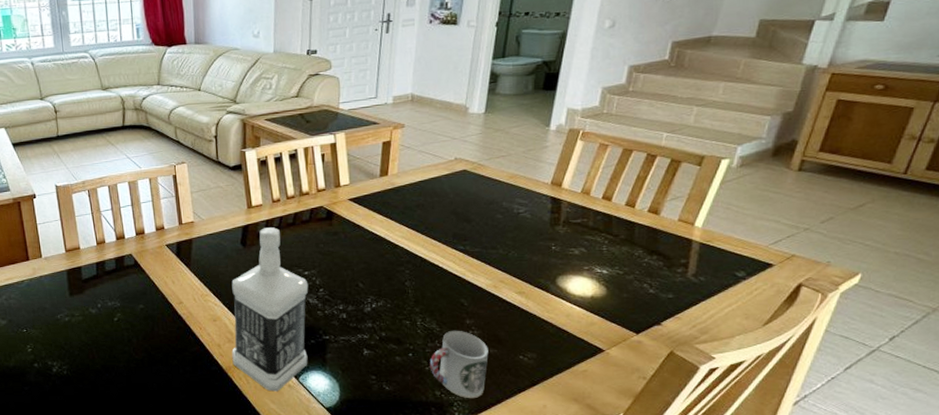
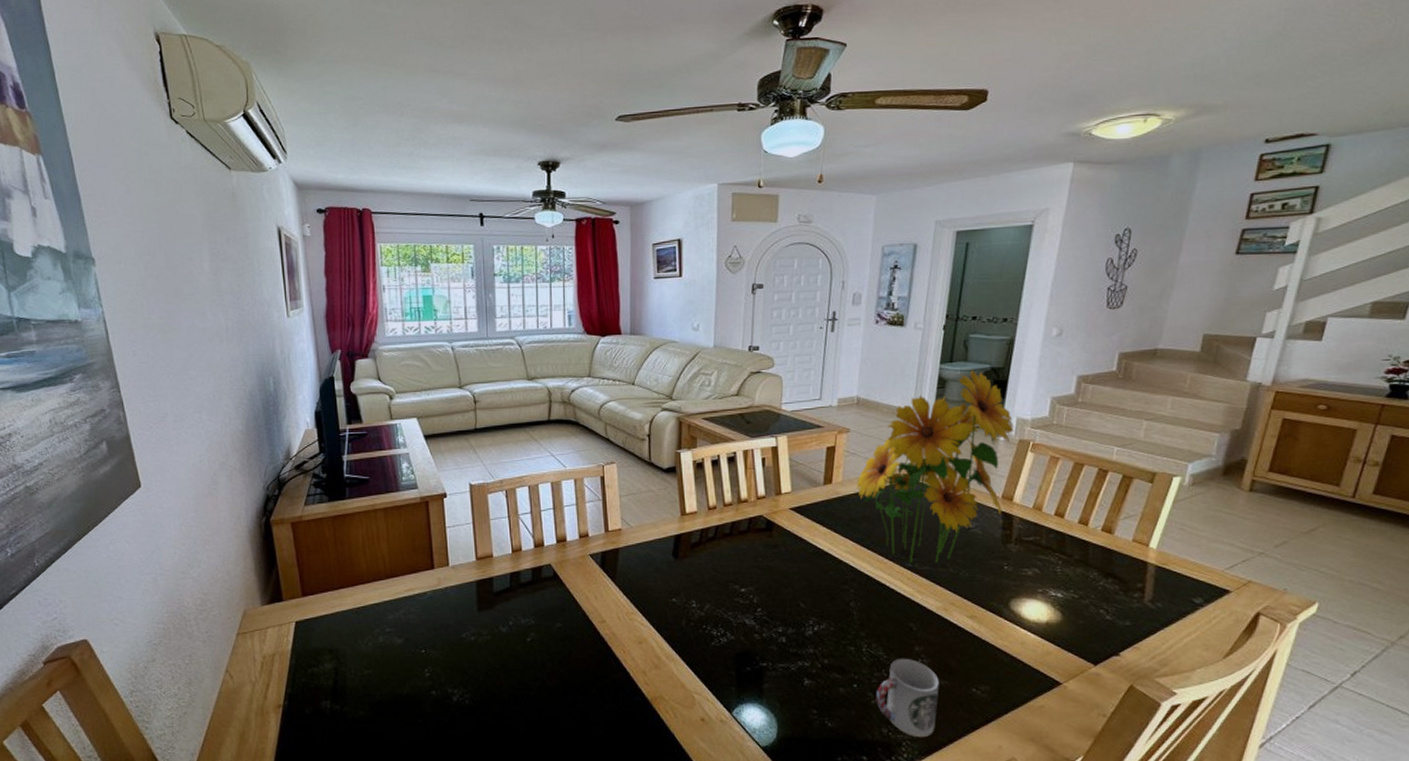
bottle: present [231,227,309,392] -> none [658,538,745,727]
flower bouquet: none [410,63,565,246] -> present [856,369,1015,563]

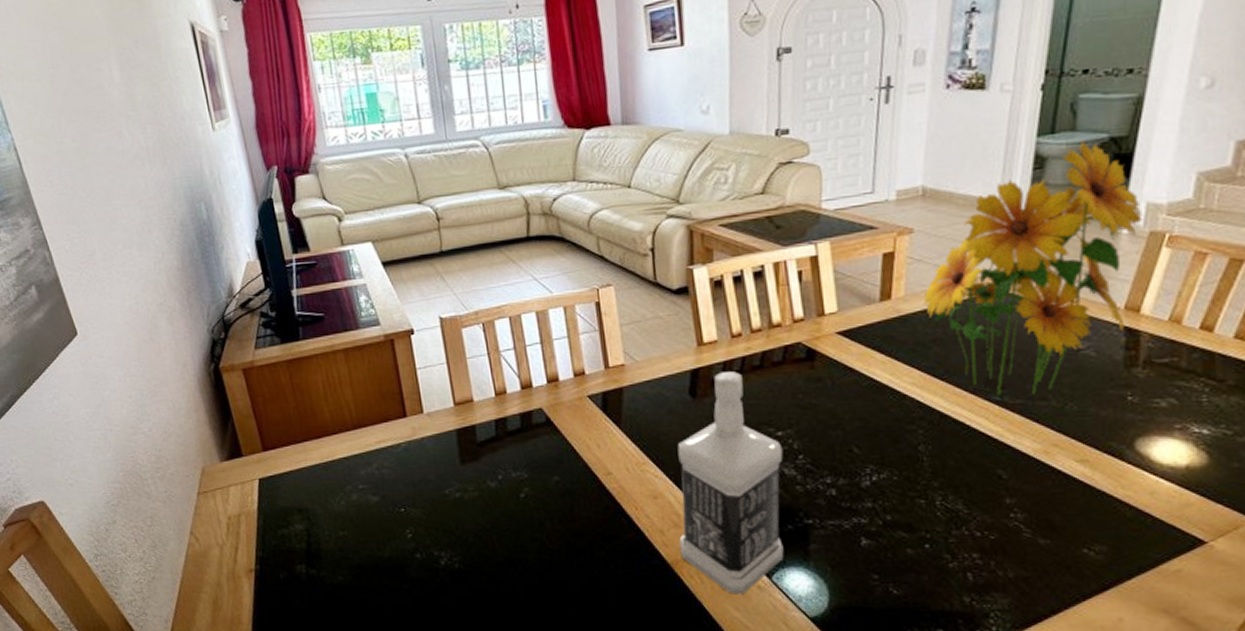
bottle: none [658,538,745,727] -> present [677,371,784,595]
cup: present [876,658,939,738] -> none [954,512,1038,608]

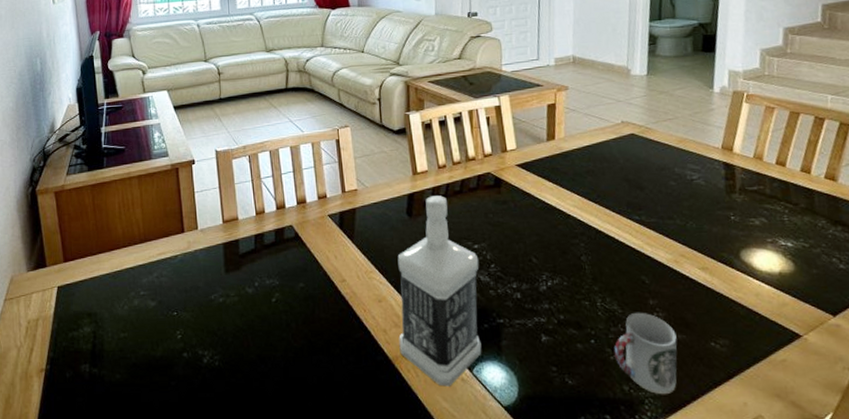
flower bouquet: present [923,140,1143,395] -> none [578,25,728,215]
cup: none [954,512,1038,608] -> present [614,312,677,395]

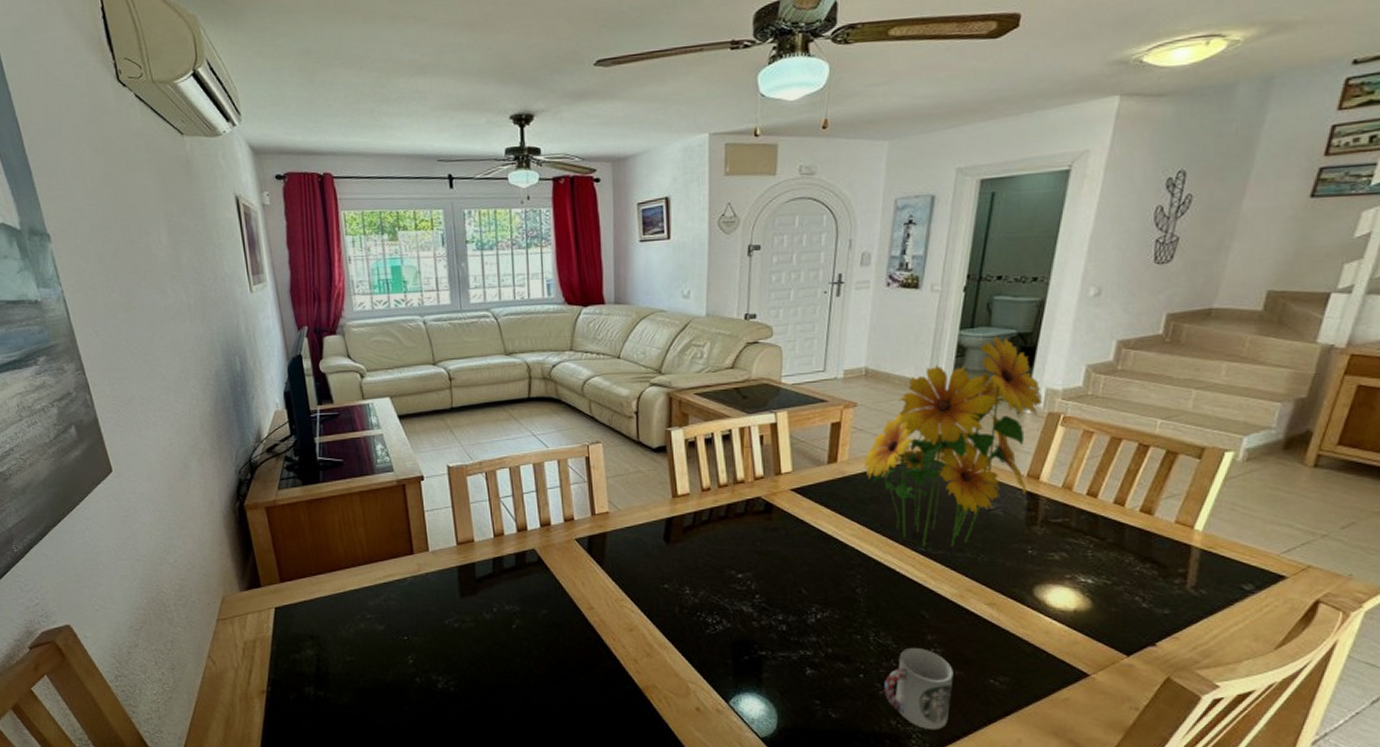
bottle: present [397,195,482,387] -> none [650,521,742,717]
flower bouquet: none [578,25,728,215] -> present [863,335,1043,547]

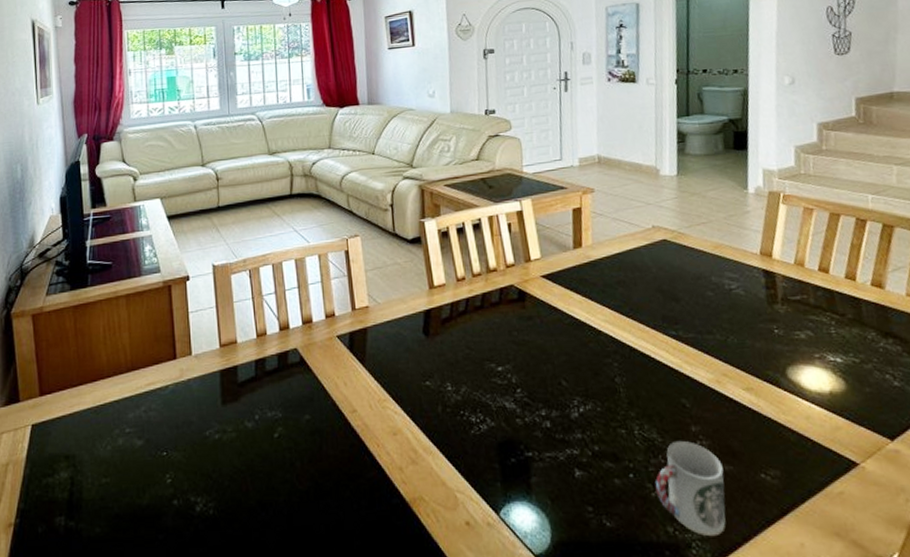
flower bouquet: present [863,335,1043,547] -> none [607,121,763,330]

